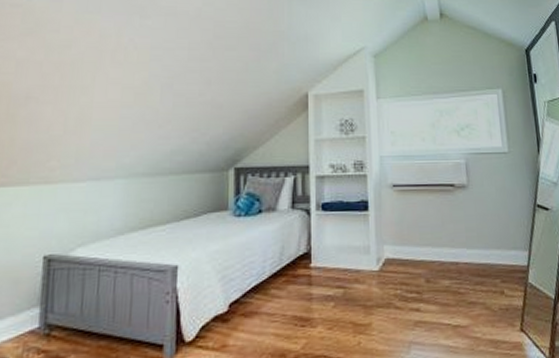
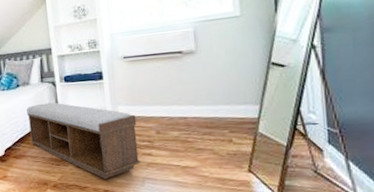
bench: none [268,236,407,346] -> present [26,102,141,179]

